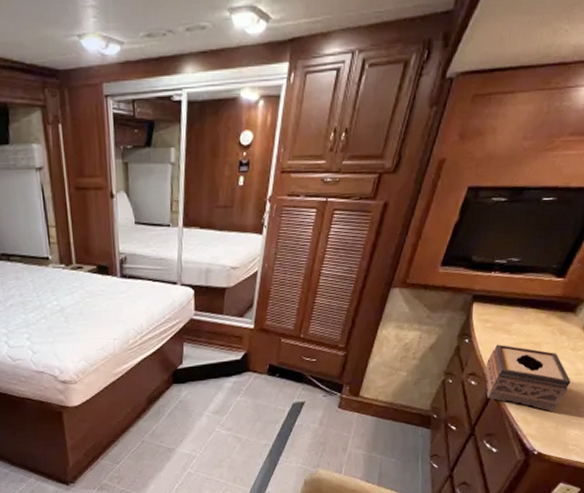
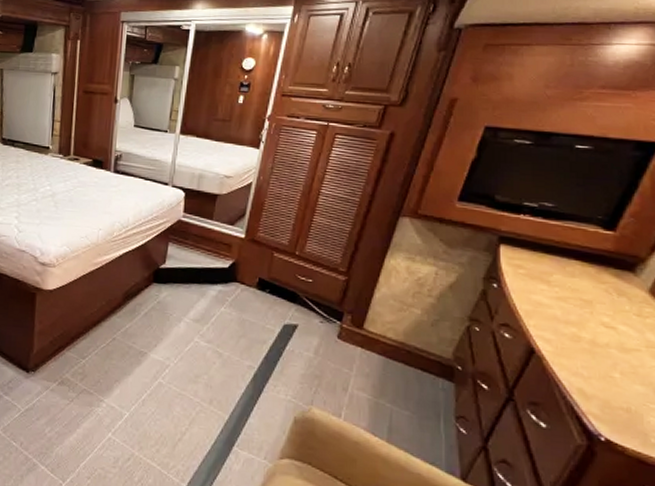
tissue box: present [484,344,571,411] -> none [520,295,641,388]

